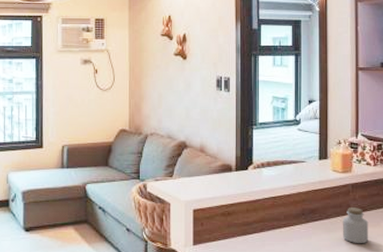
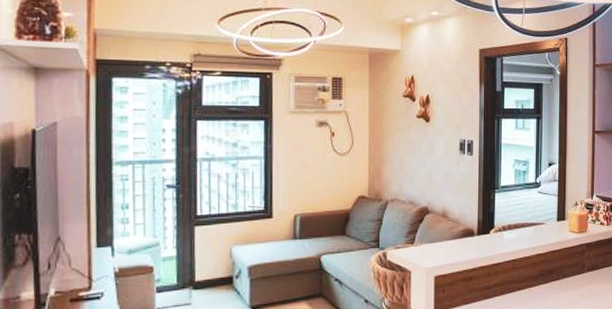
jar: present [342,208,369,244] -> none [577,266,601,301]

